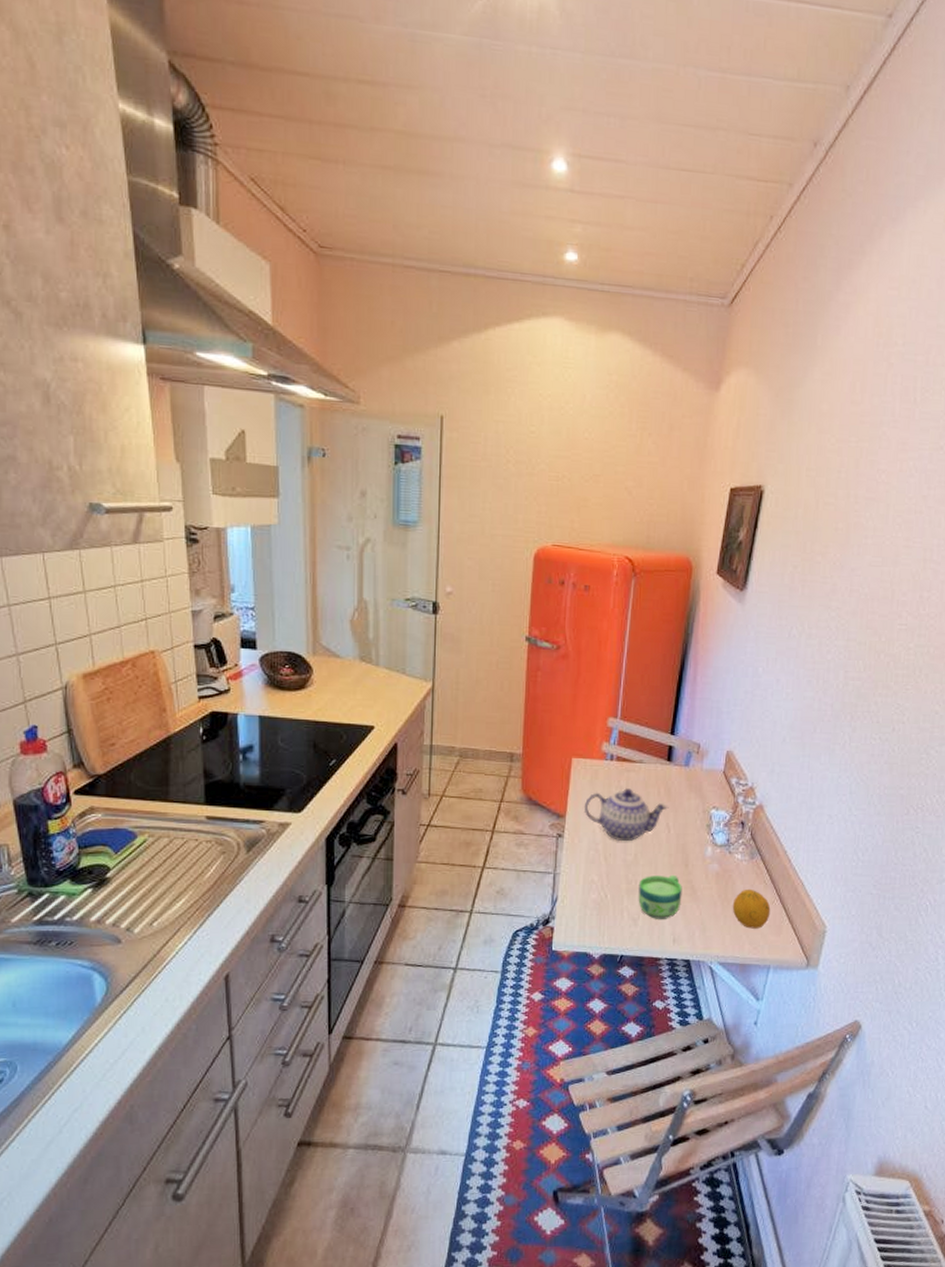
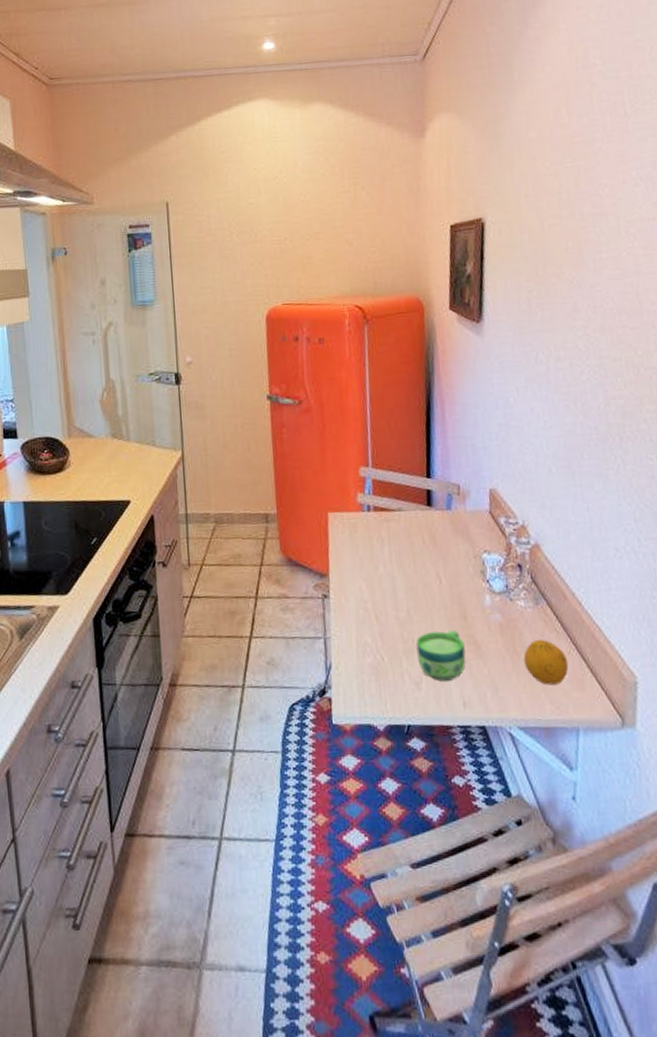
teapot: present [584,788,669,842] -> none [346,539,437,598]

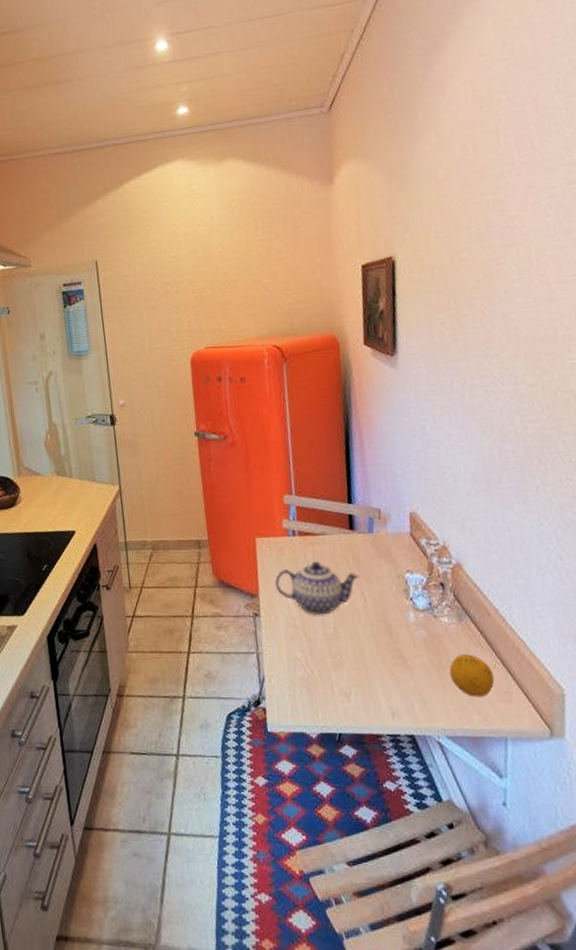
teapot: none [346,539,437,598] -> present [274,561,361,616]
cup: present [416,629,466,682] -> none [343,644,393,694]

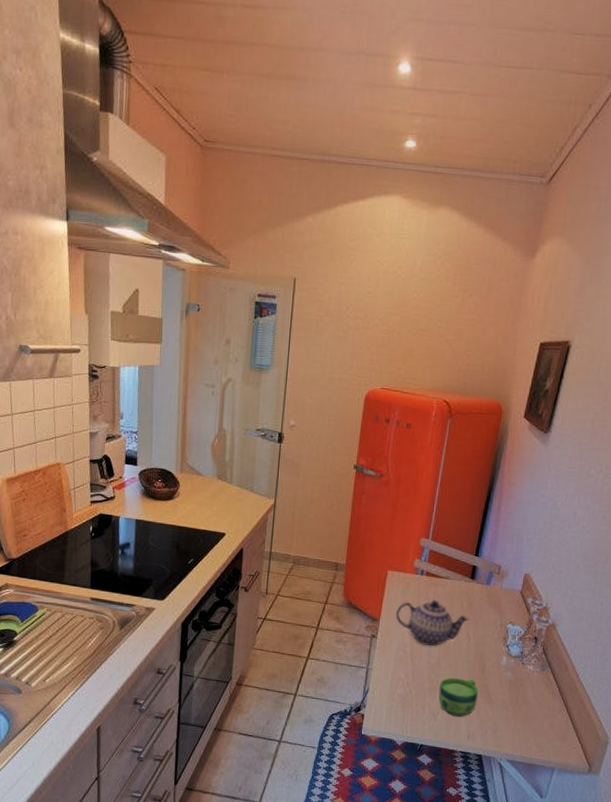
cup: none [343,644,393,694] -> present [438,677,478,718]
fruit: present [449,653,495,697] -> none [522,697,558,734]

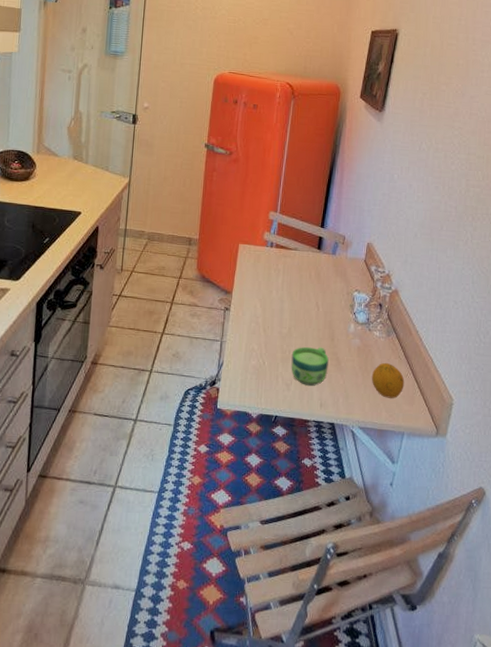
teapot: present [395,600,470,647] -> none [247,271,319,317]
fruit: none [522,697,558,734] -> present [371,362,405,398]

